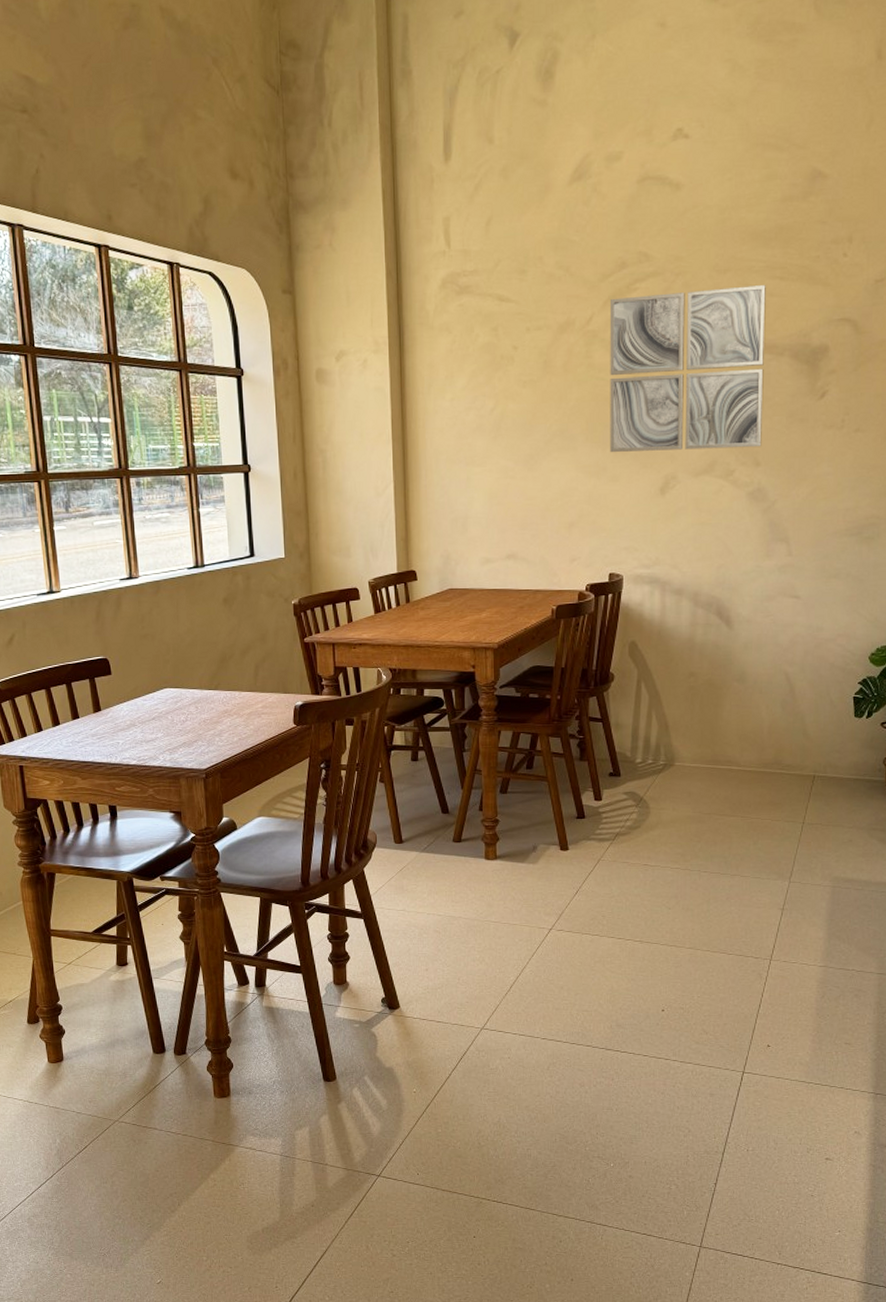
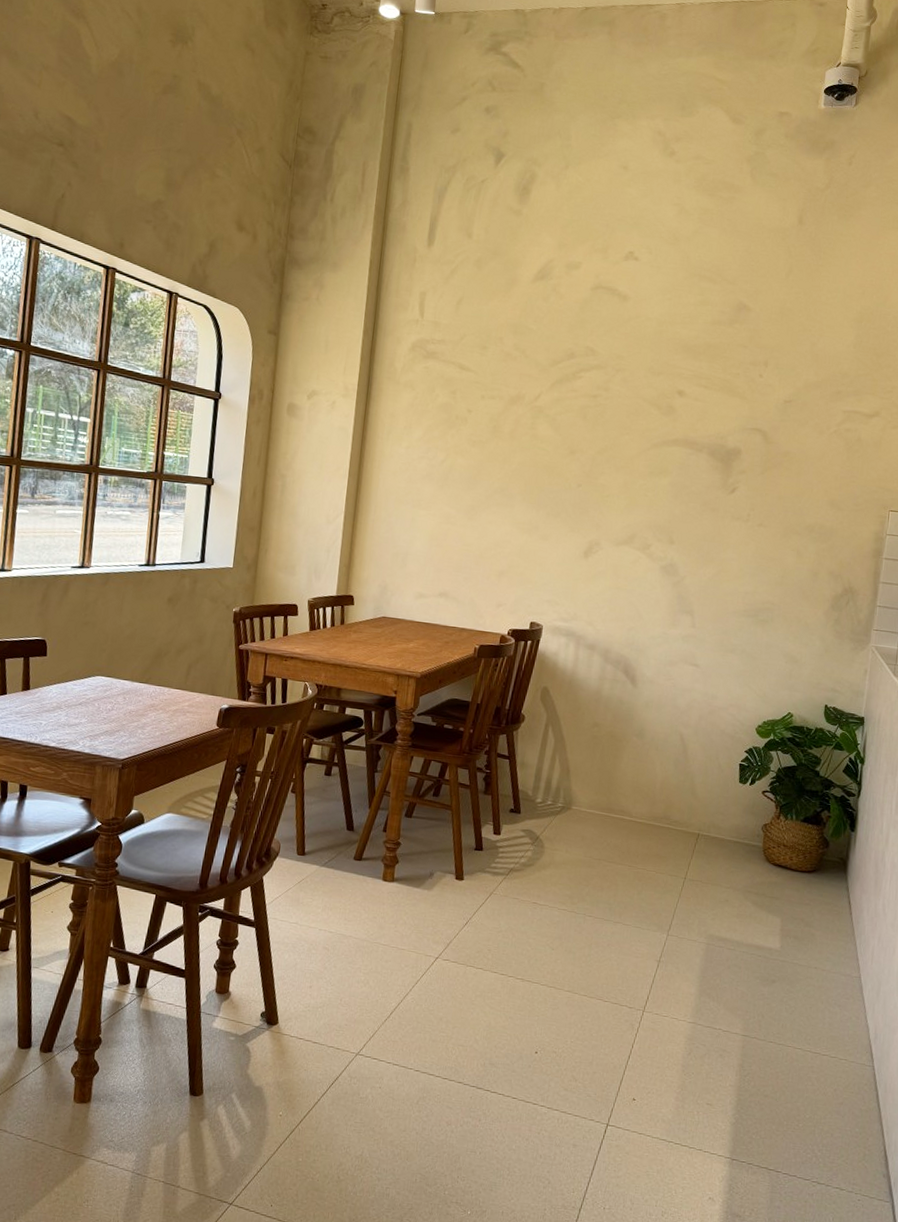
wall art: present [609,285,766,452] -> none [543,382,692,528]

